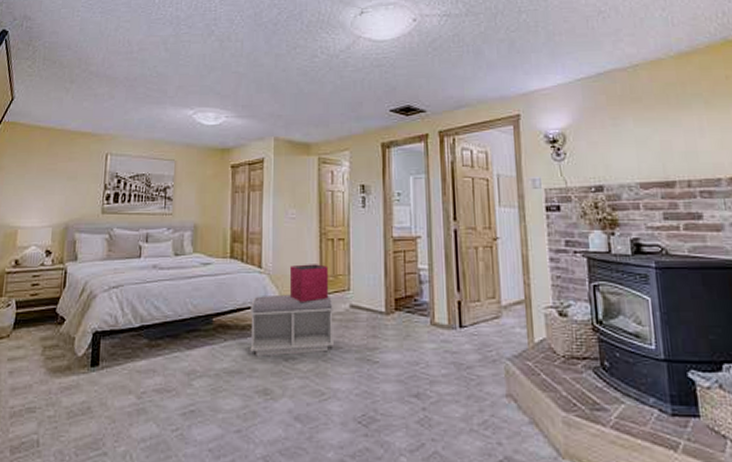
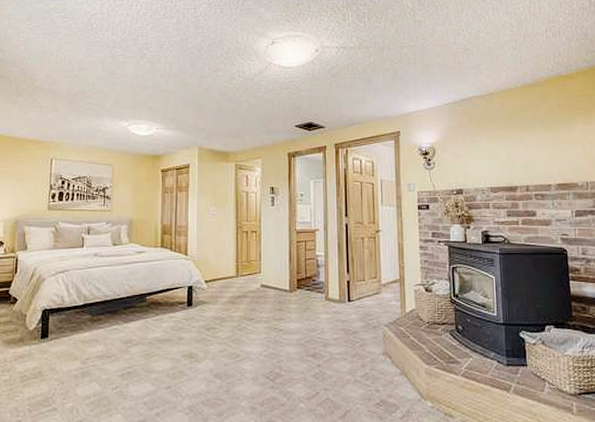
bench: present [250,294,333,356] -> none [178,276,247,327]
storage bin: present [289,264,329,302] -> none [211,252,243,283]

